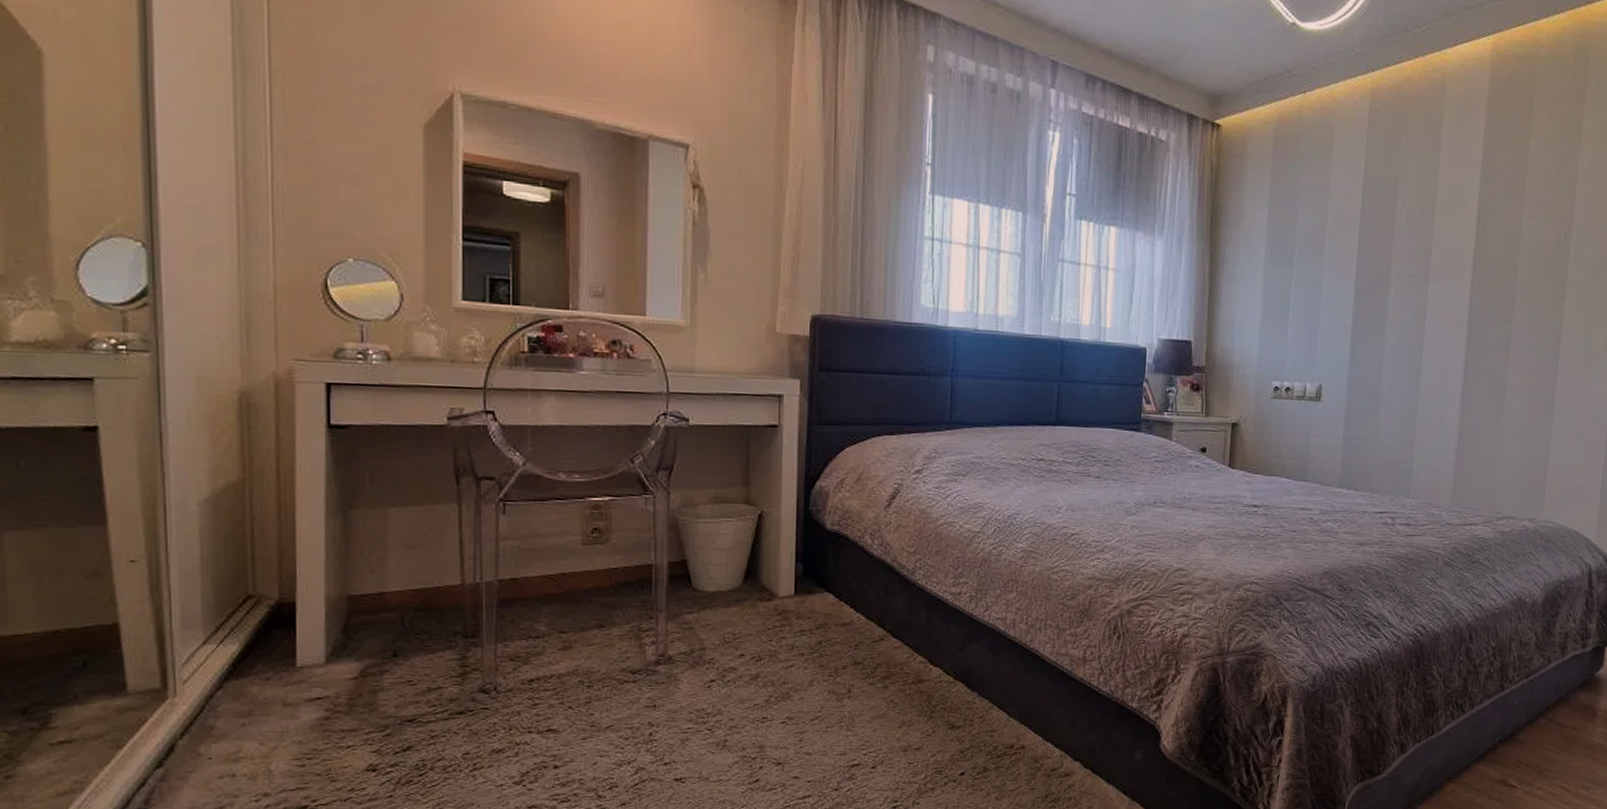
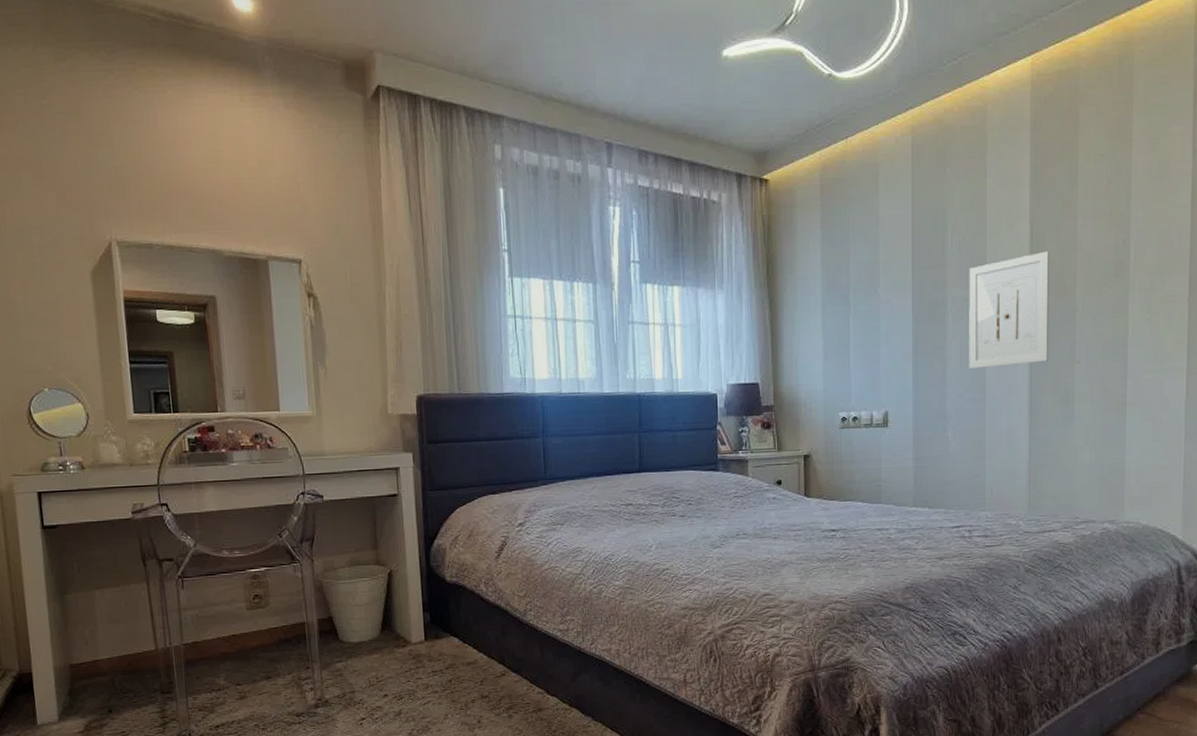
wall art: none [1406,236,1494,350] -> present [969,251,1049,368]

